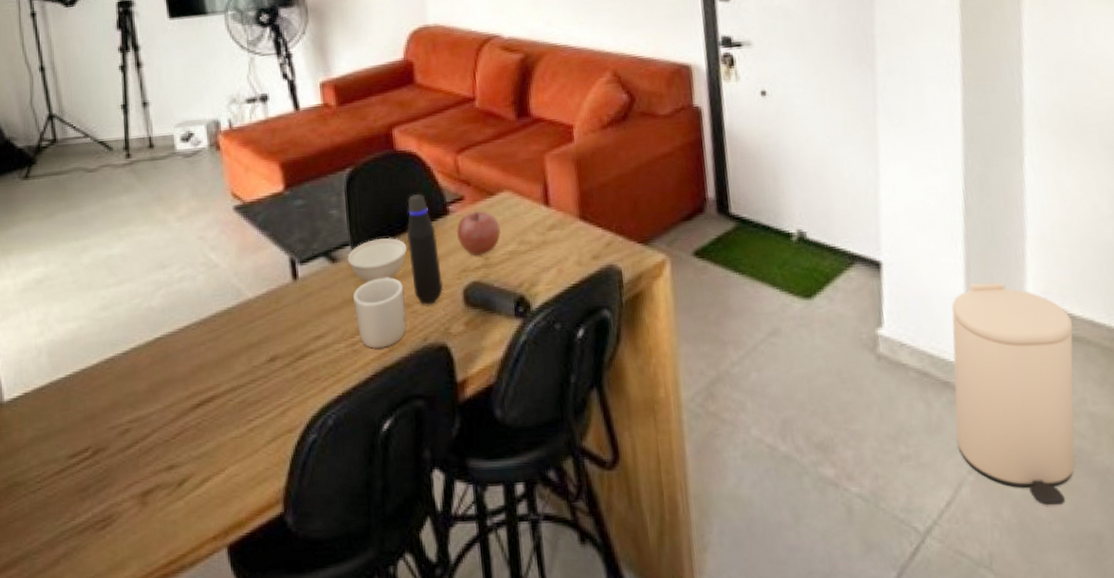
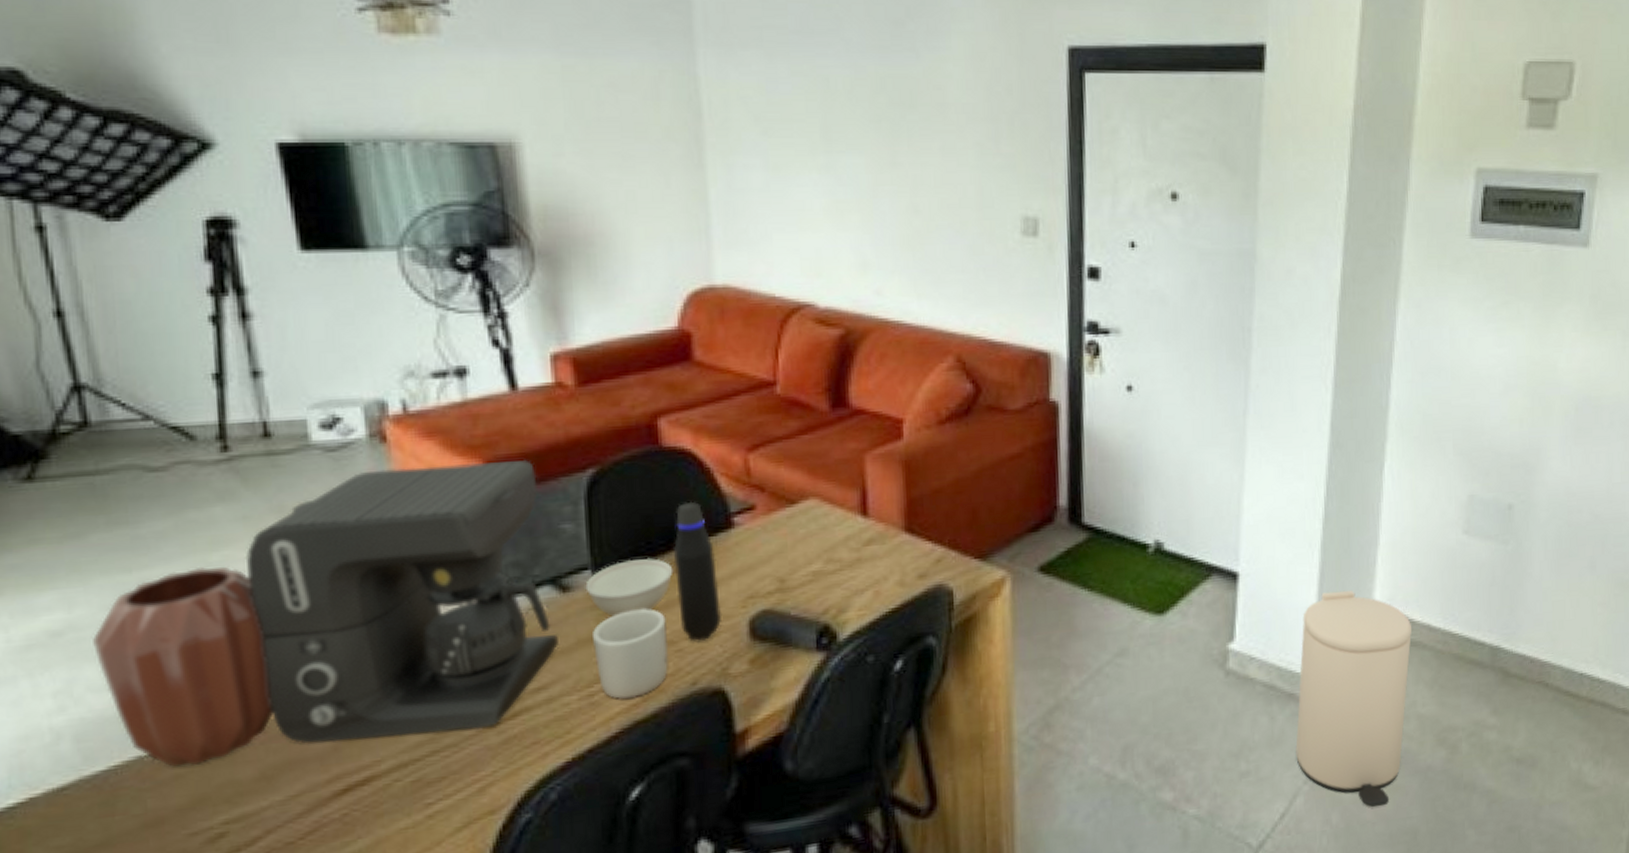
vase: none [58,237,157,379] -> present [93,566,274,767]
coffee maker: none [139,162,331,368] -> present [245,460,558,743]
fruit: present [456,211,502,255] -> none [742,523,804,578]

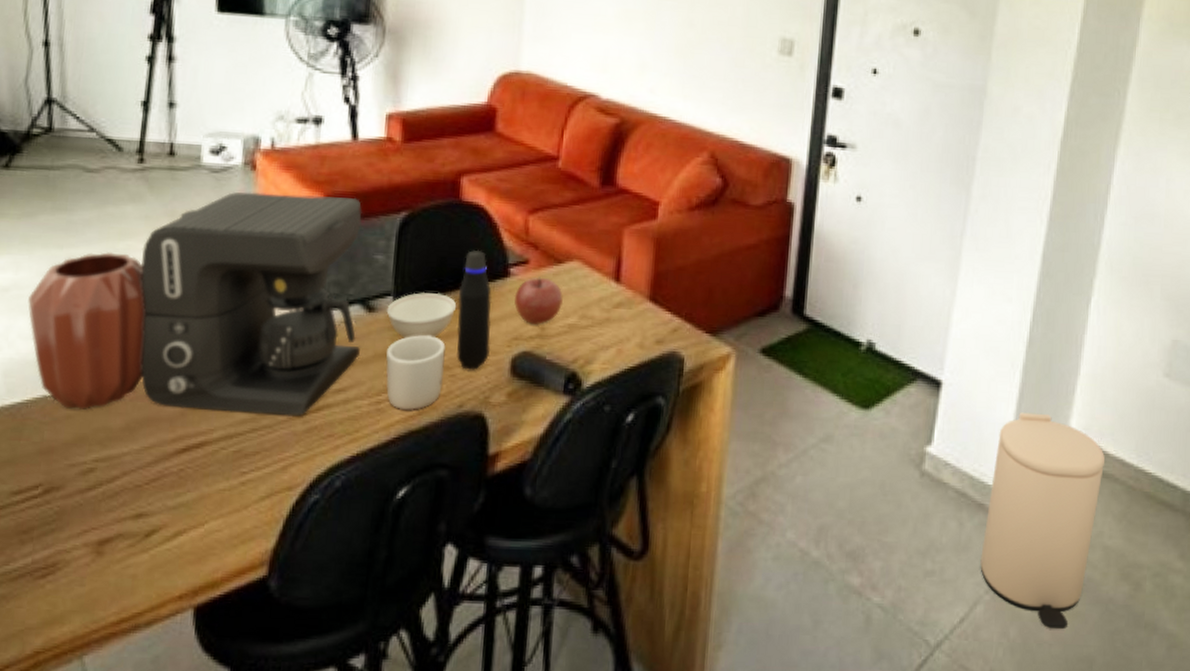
fruit: none [742,523,804,578] -> present [514,277,564,324]

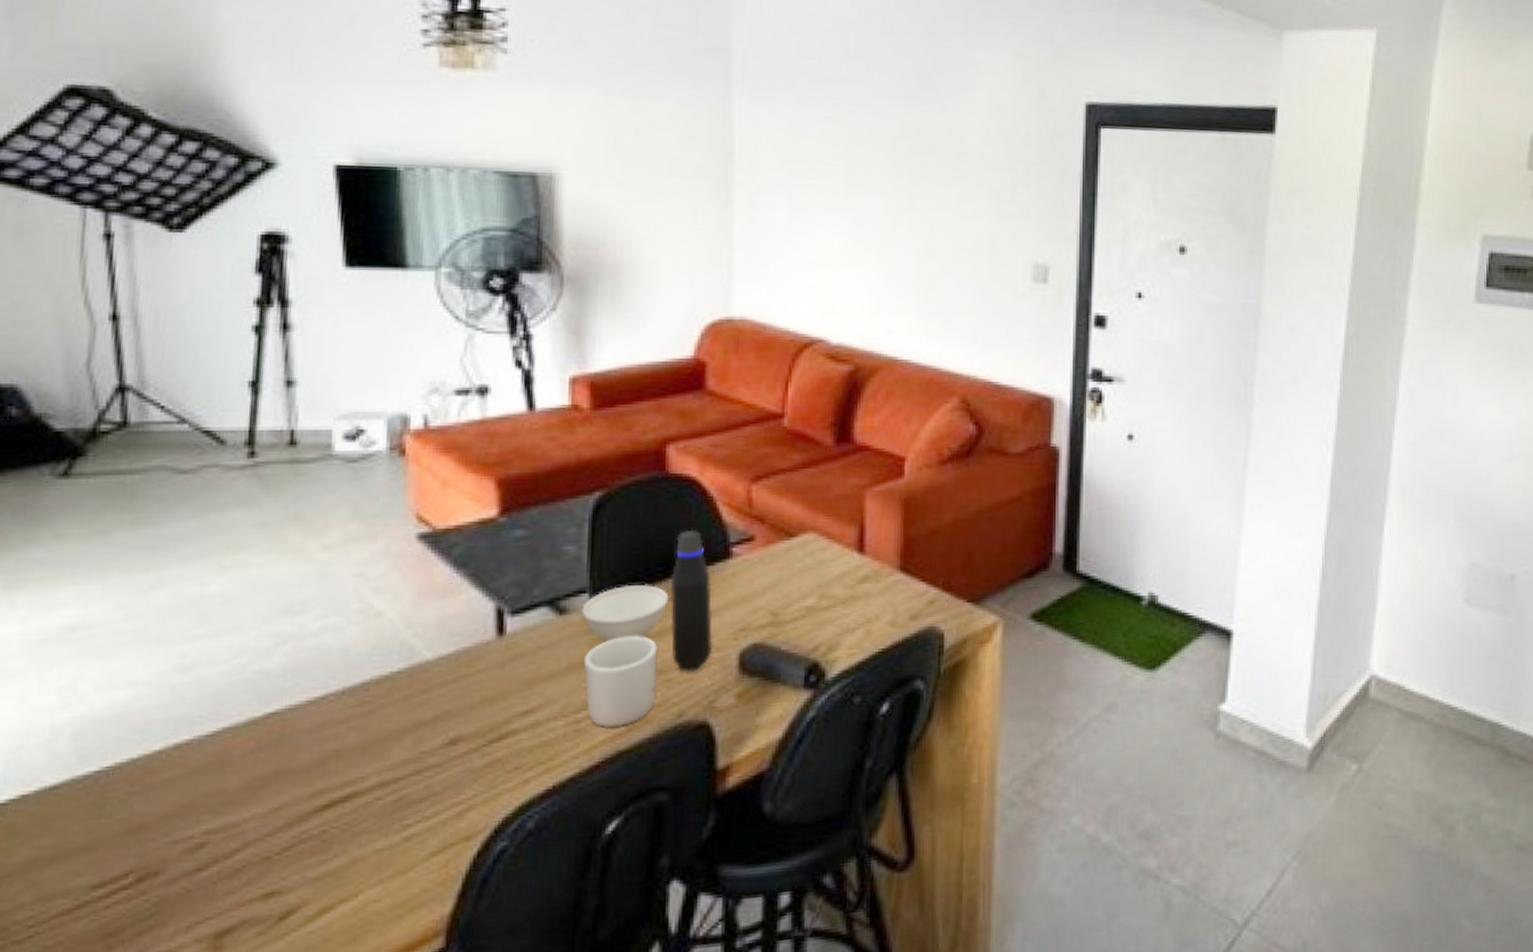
vase: present [28,252,148,409] -> none [103,570,270,772]
coffee maker: present [141,191,362,416] -> none [258,480,551,755]
fruit: present [514,277,564,324] -> none [738,555,799,611]
pedal bin: present [980,412,1106,630] -> none [1285,655,1410,889]

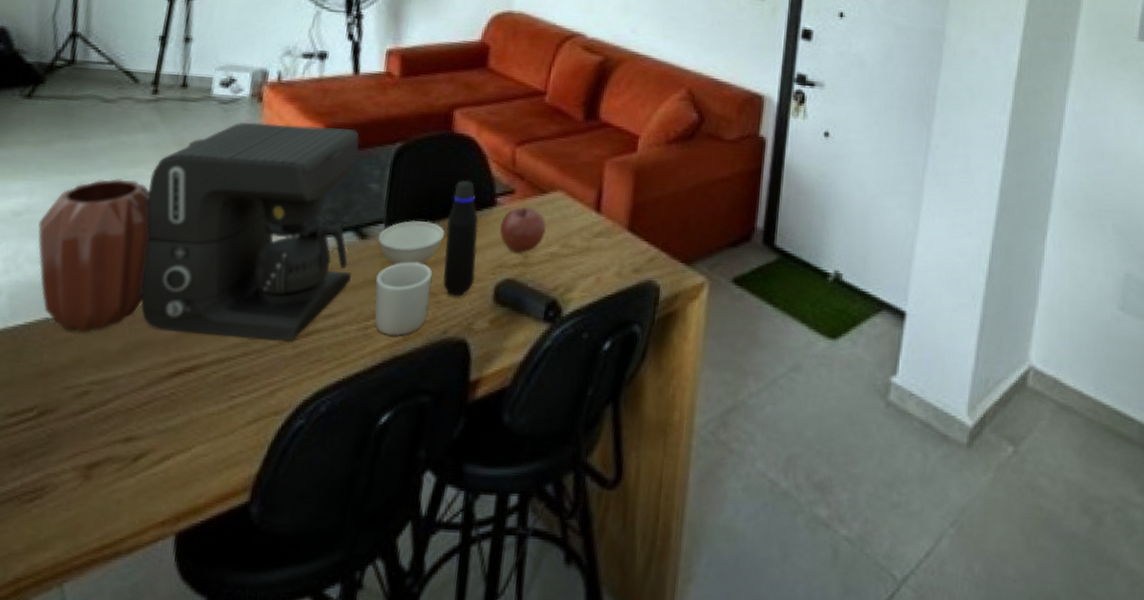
vase: none [103,570,270,772] -> present [38,178,152,332]
coffee maker: none [258,480,551,755] -> present [140,122,360,341]
fruit: none [738,555,799,611] -> present [499,206,547,253]

